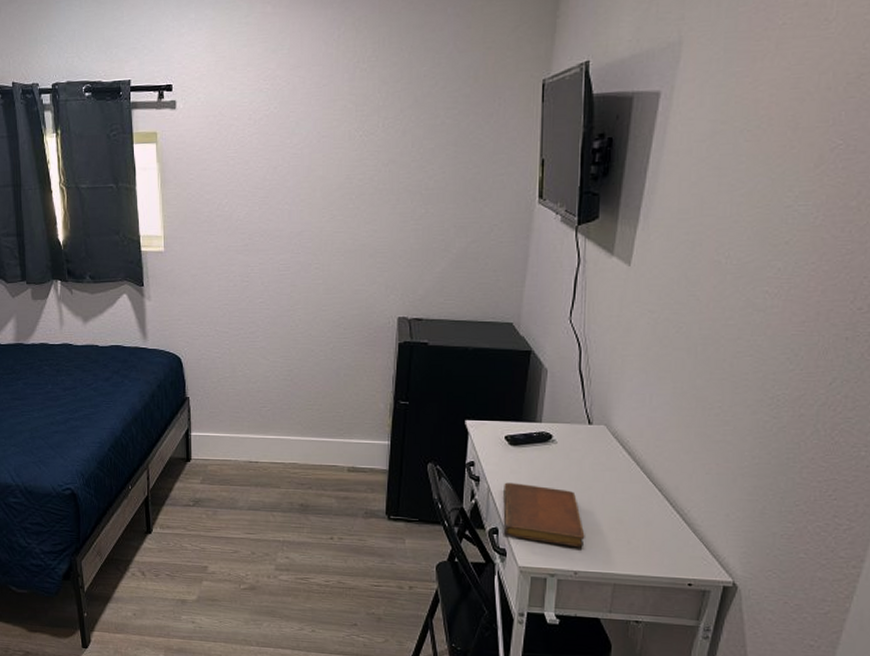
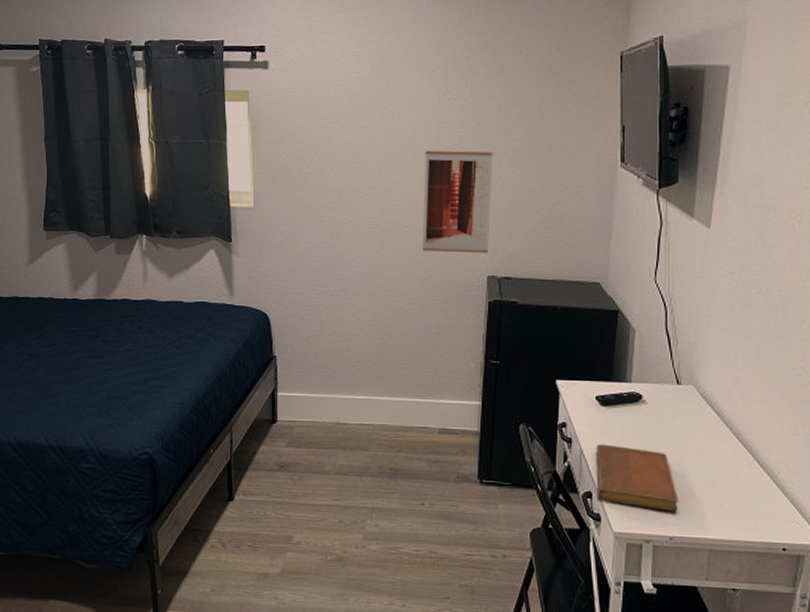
wall art: none [333,189,405,295] -> present [423,150,493,254]

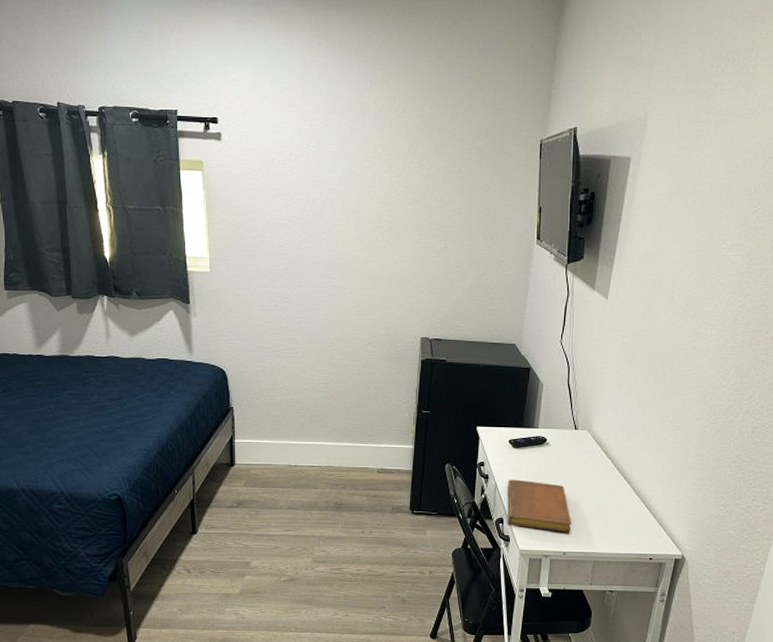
wall art: present [423,150,493,254] -> none [365,223,427,318]

